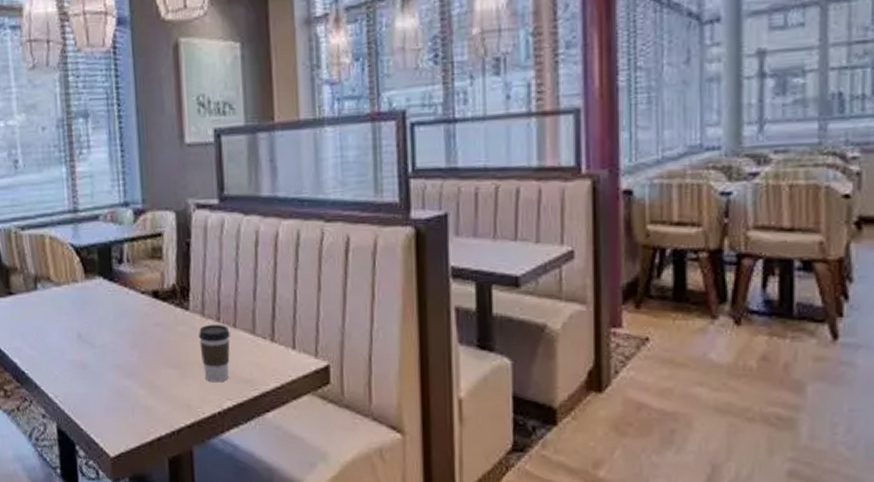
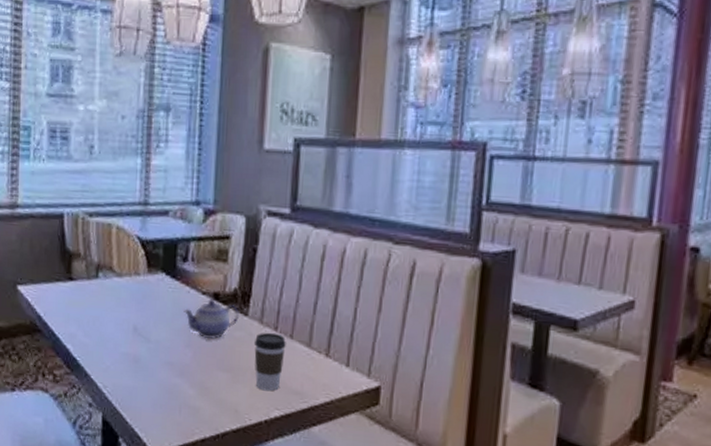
teapot: none [125,297,182,338] -> present [183,299,240,339]

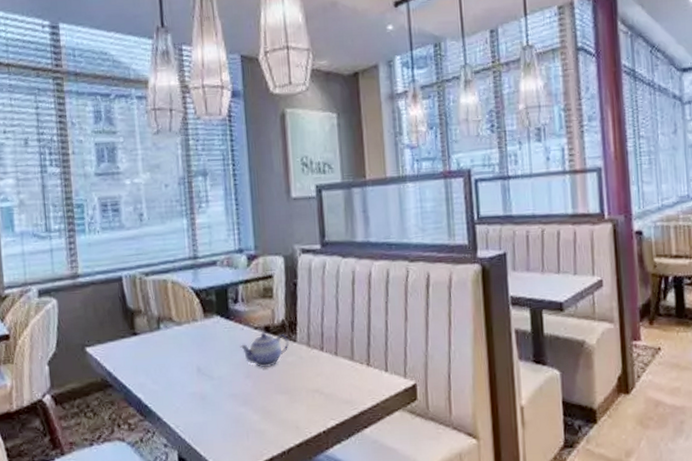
coffee cup: present [254,332,286,392] -> none [305,352,333,405]

